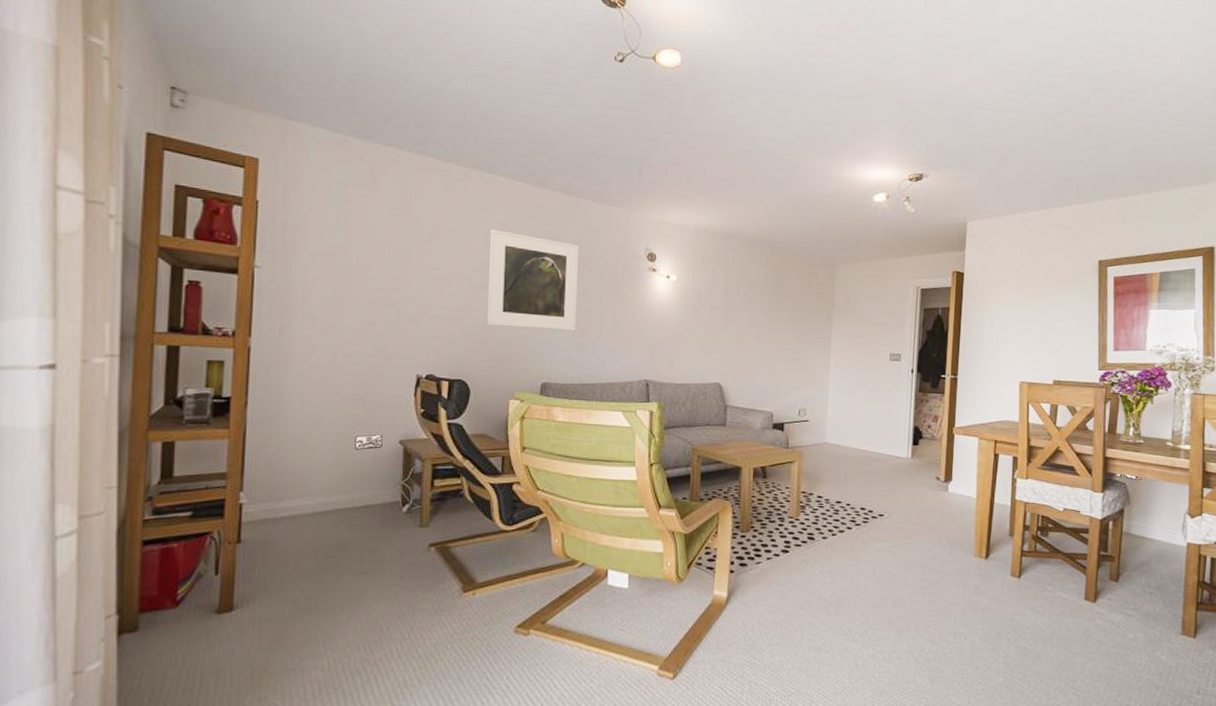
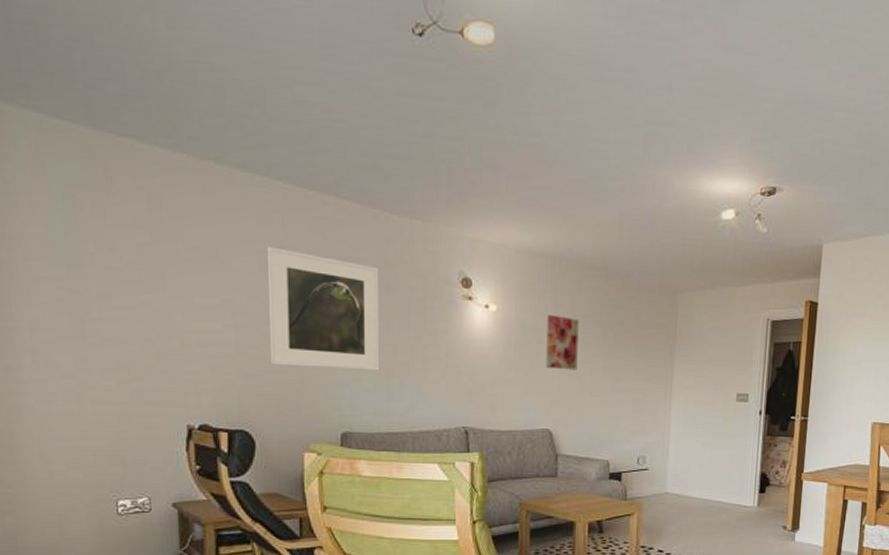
wall art: none [718,283,747,332] -> present [546,314,579,370]

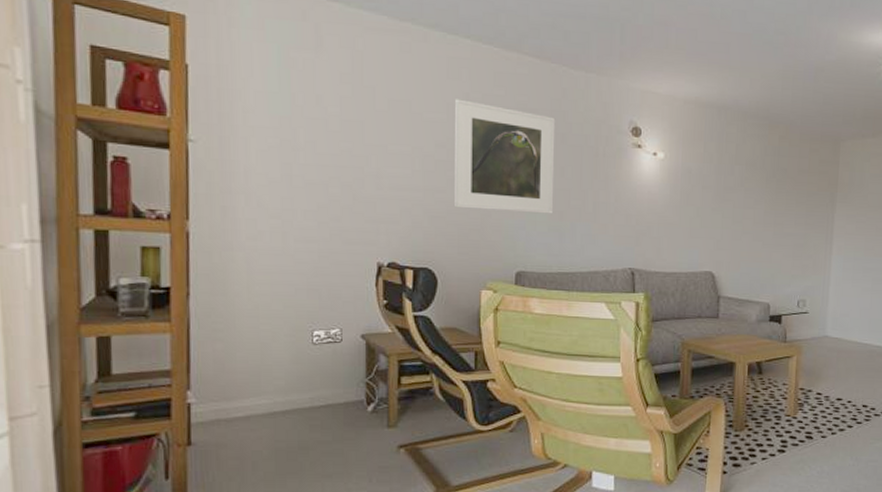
wall art: present [546,314,579,370] -> none [710,161,743,215]

